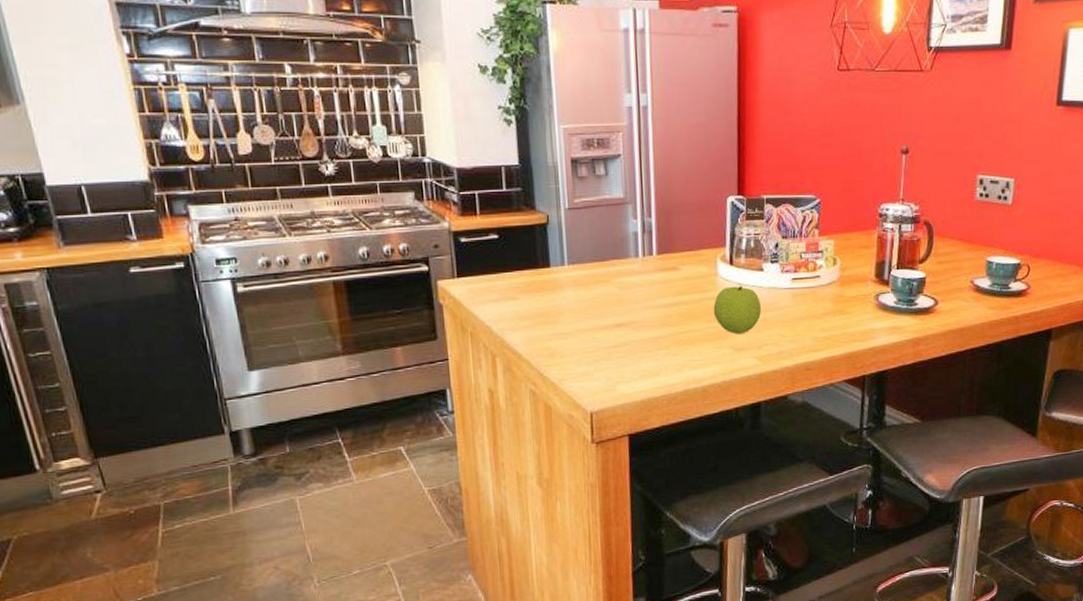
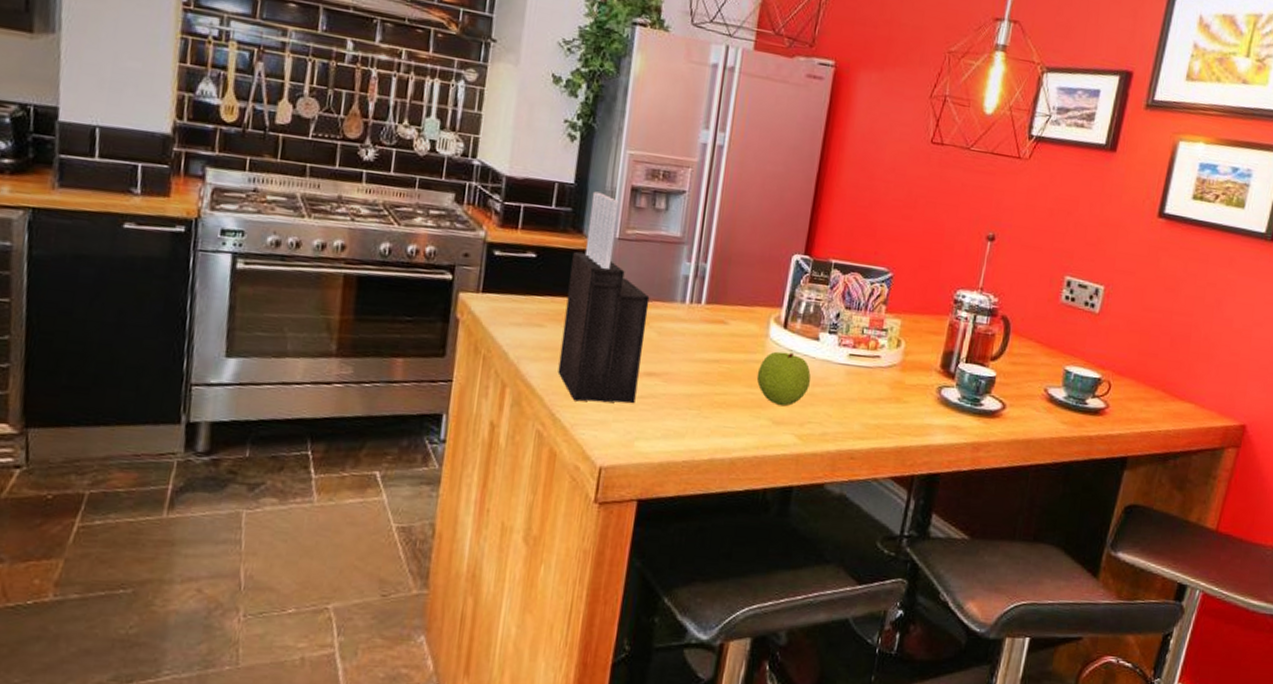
knife block: none [531,169,611,360] -> present [558,191,650,404]

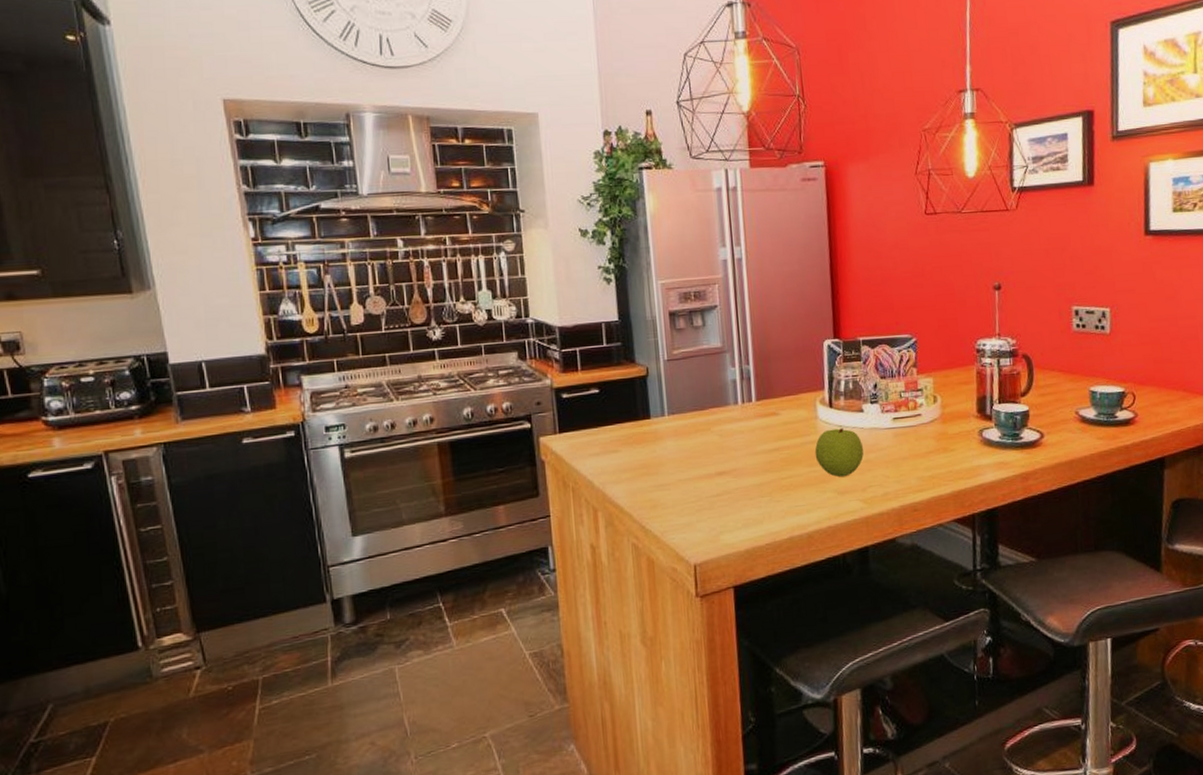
knife block: present [558,191,650,404] -> none [631,323,713,511]

